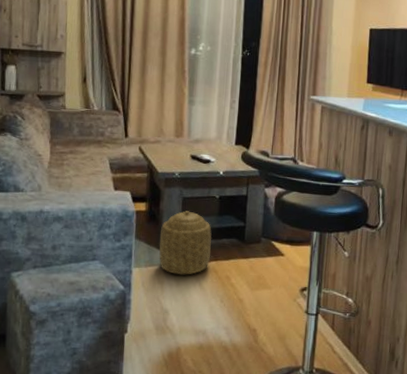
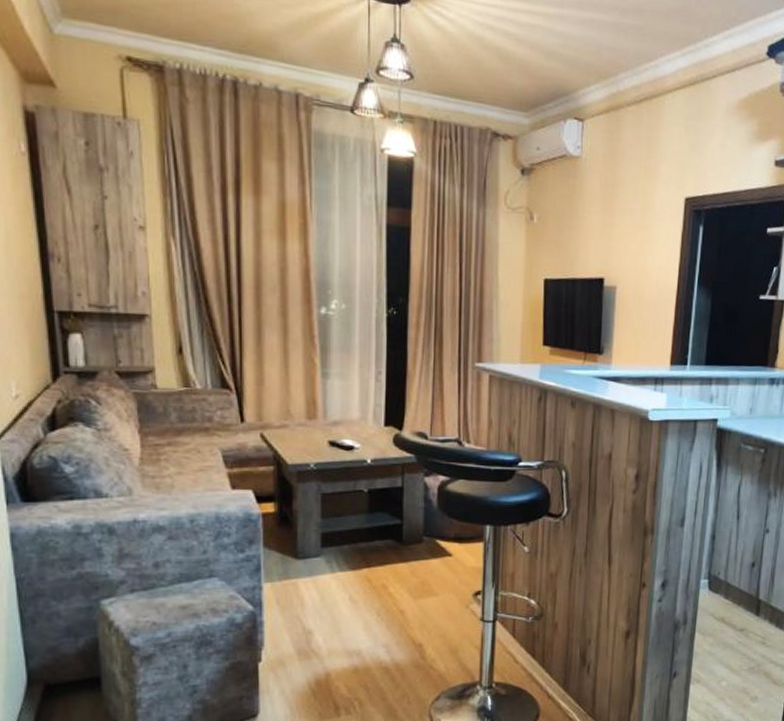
basket: present [159,211,212,276] -> none [295,509,362,588]

